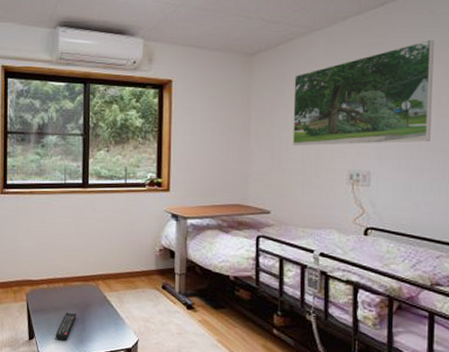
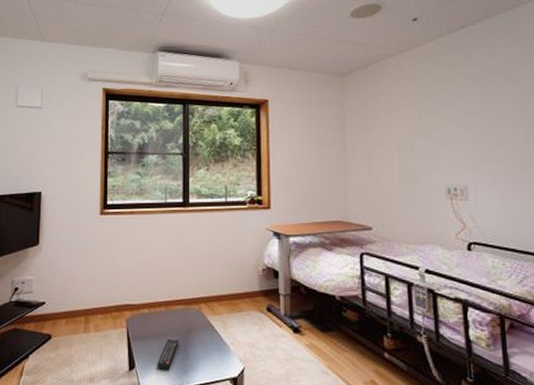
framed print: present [292,39,434,146] -> none [385,59,522,162]

